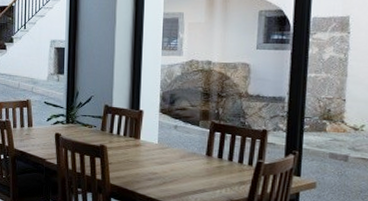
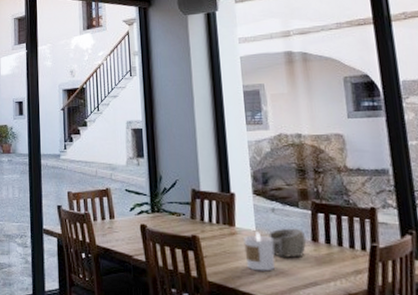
candle: none [145,145,172,178] -> present [243,232,276,271]
decorative bowl: none [169,143,201,168] -> present [268,228,306,258]

